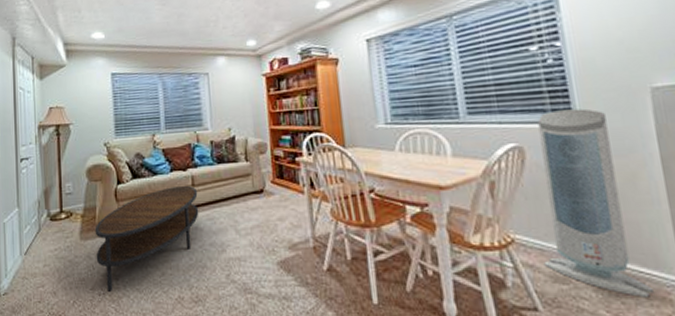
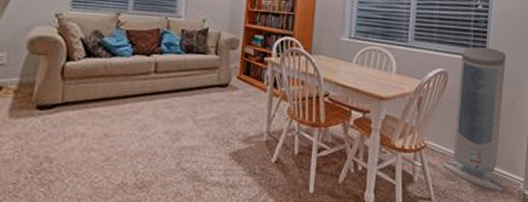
coffee table: present [95,185,199,292] -> none [27,70,160,175]

